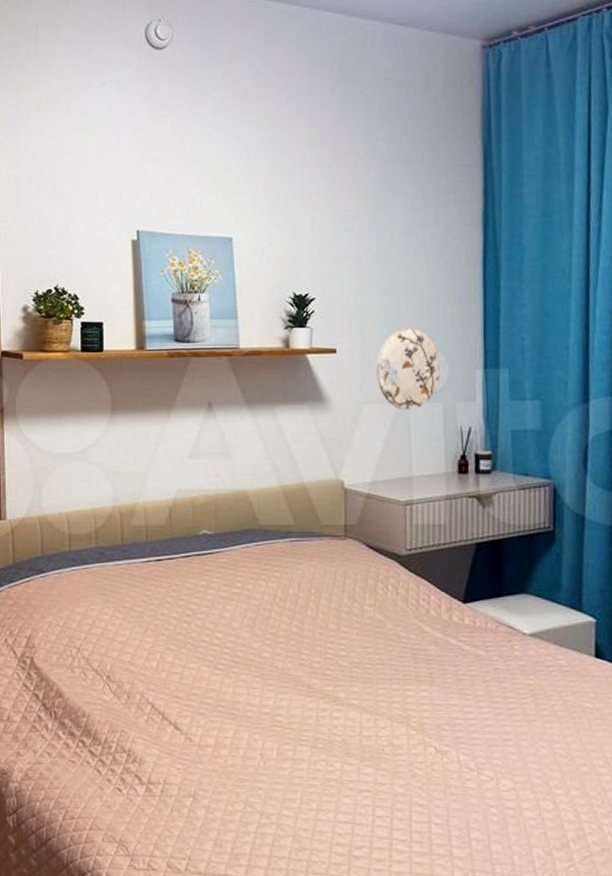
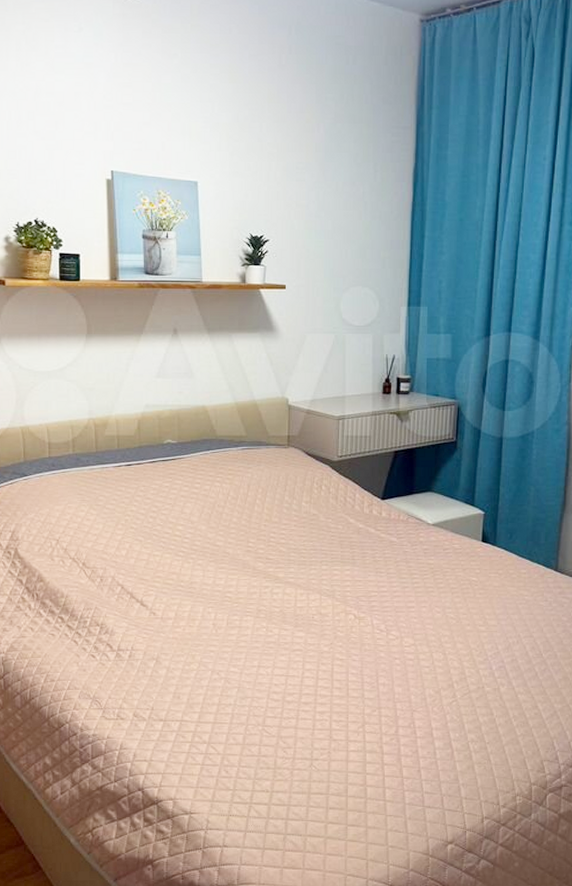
decorative plate: present [376,327,441,410] -> none [319,268,372,340]

